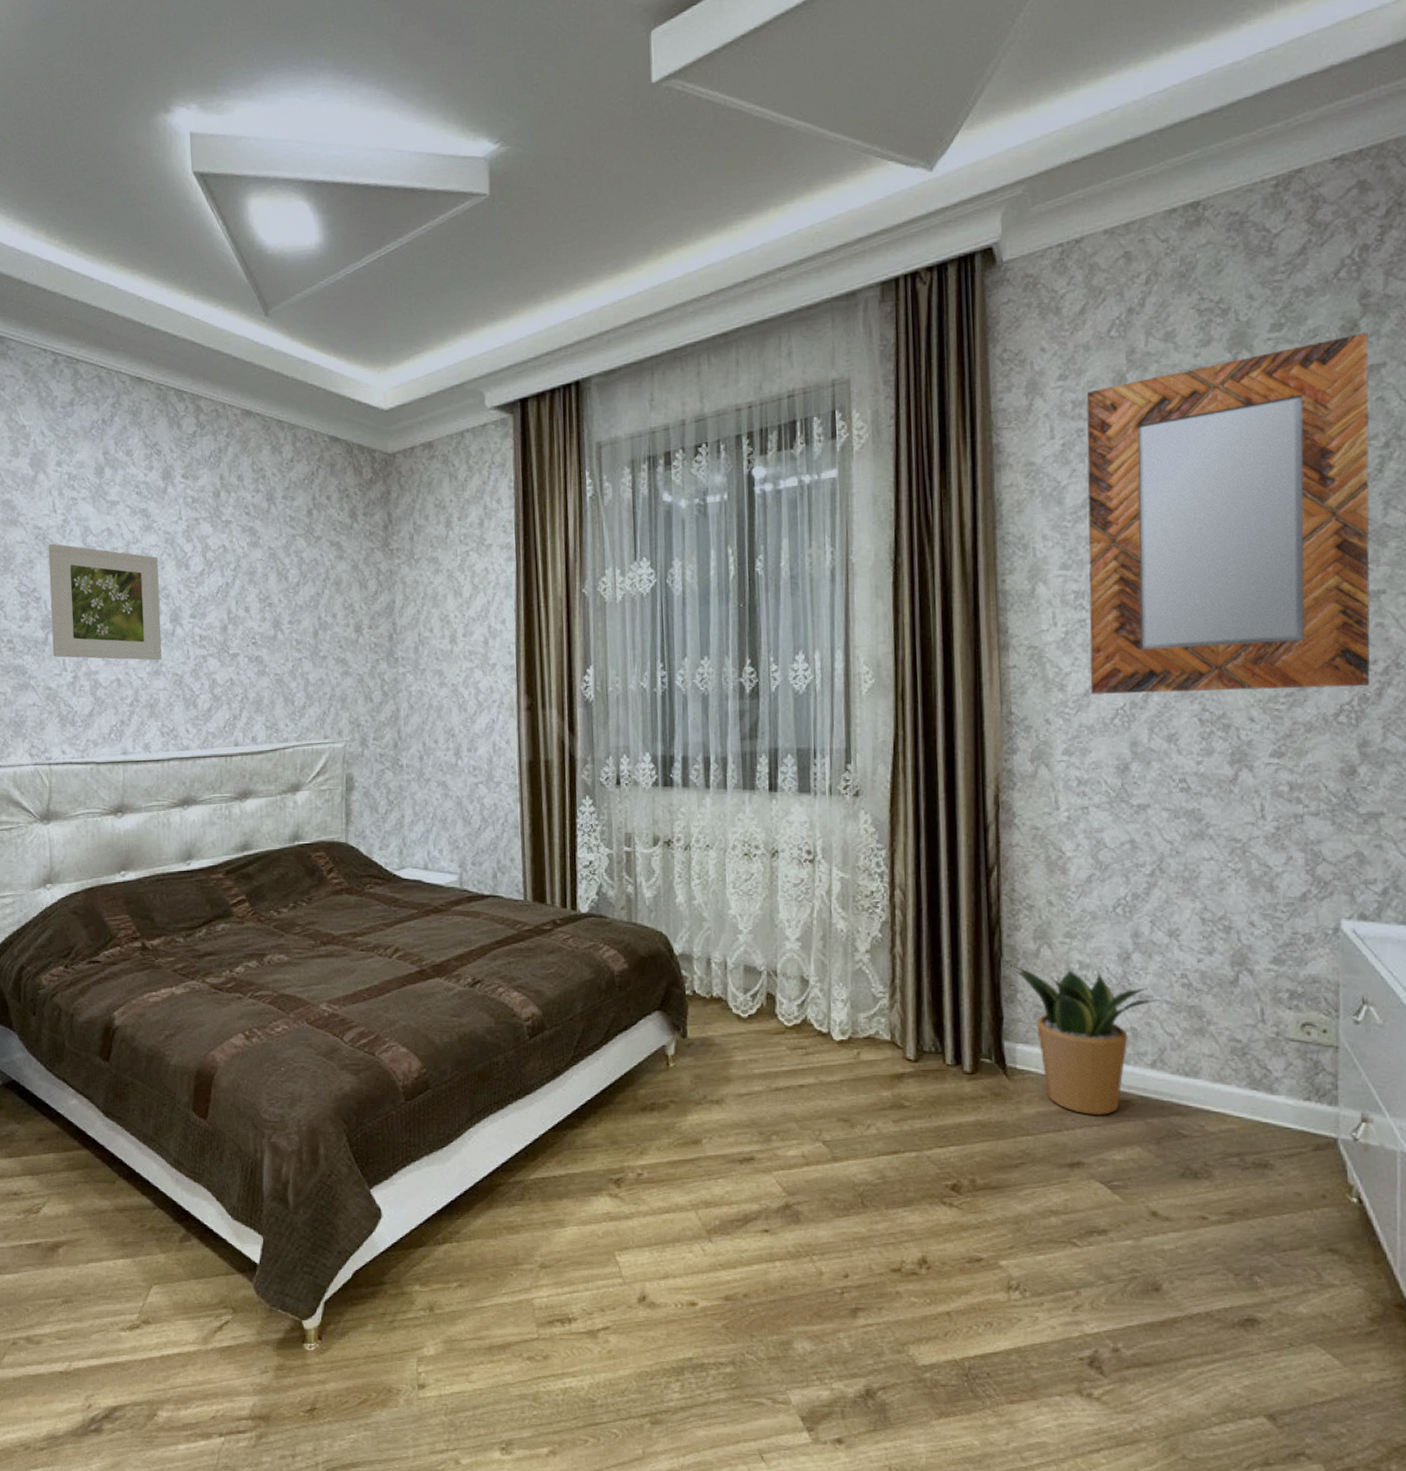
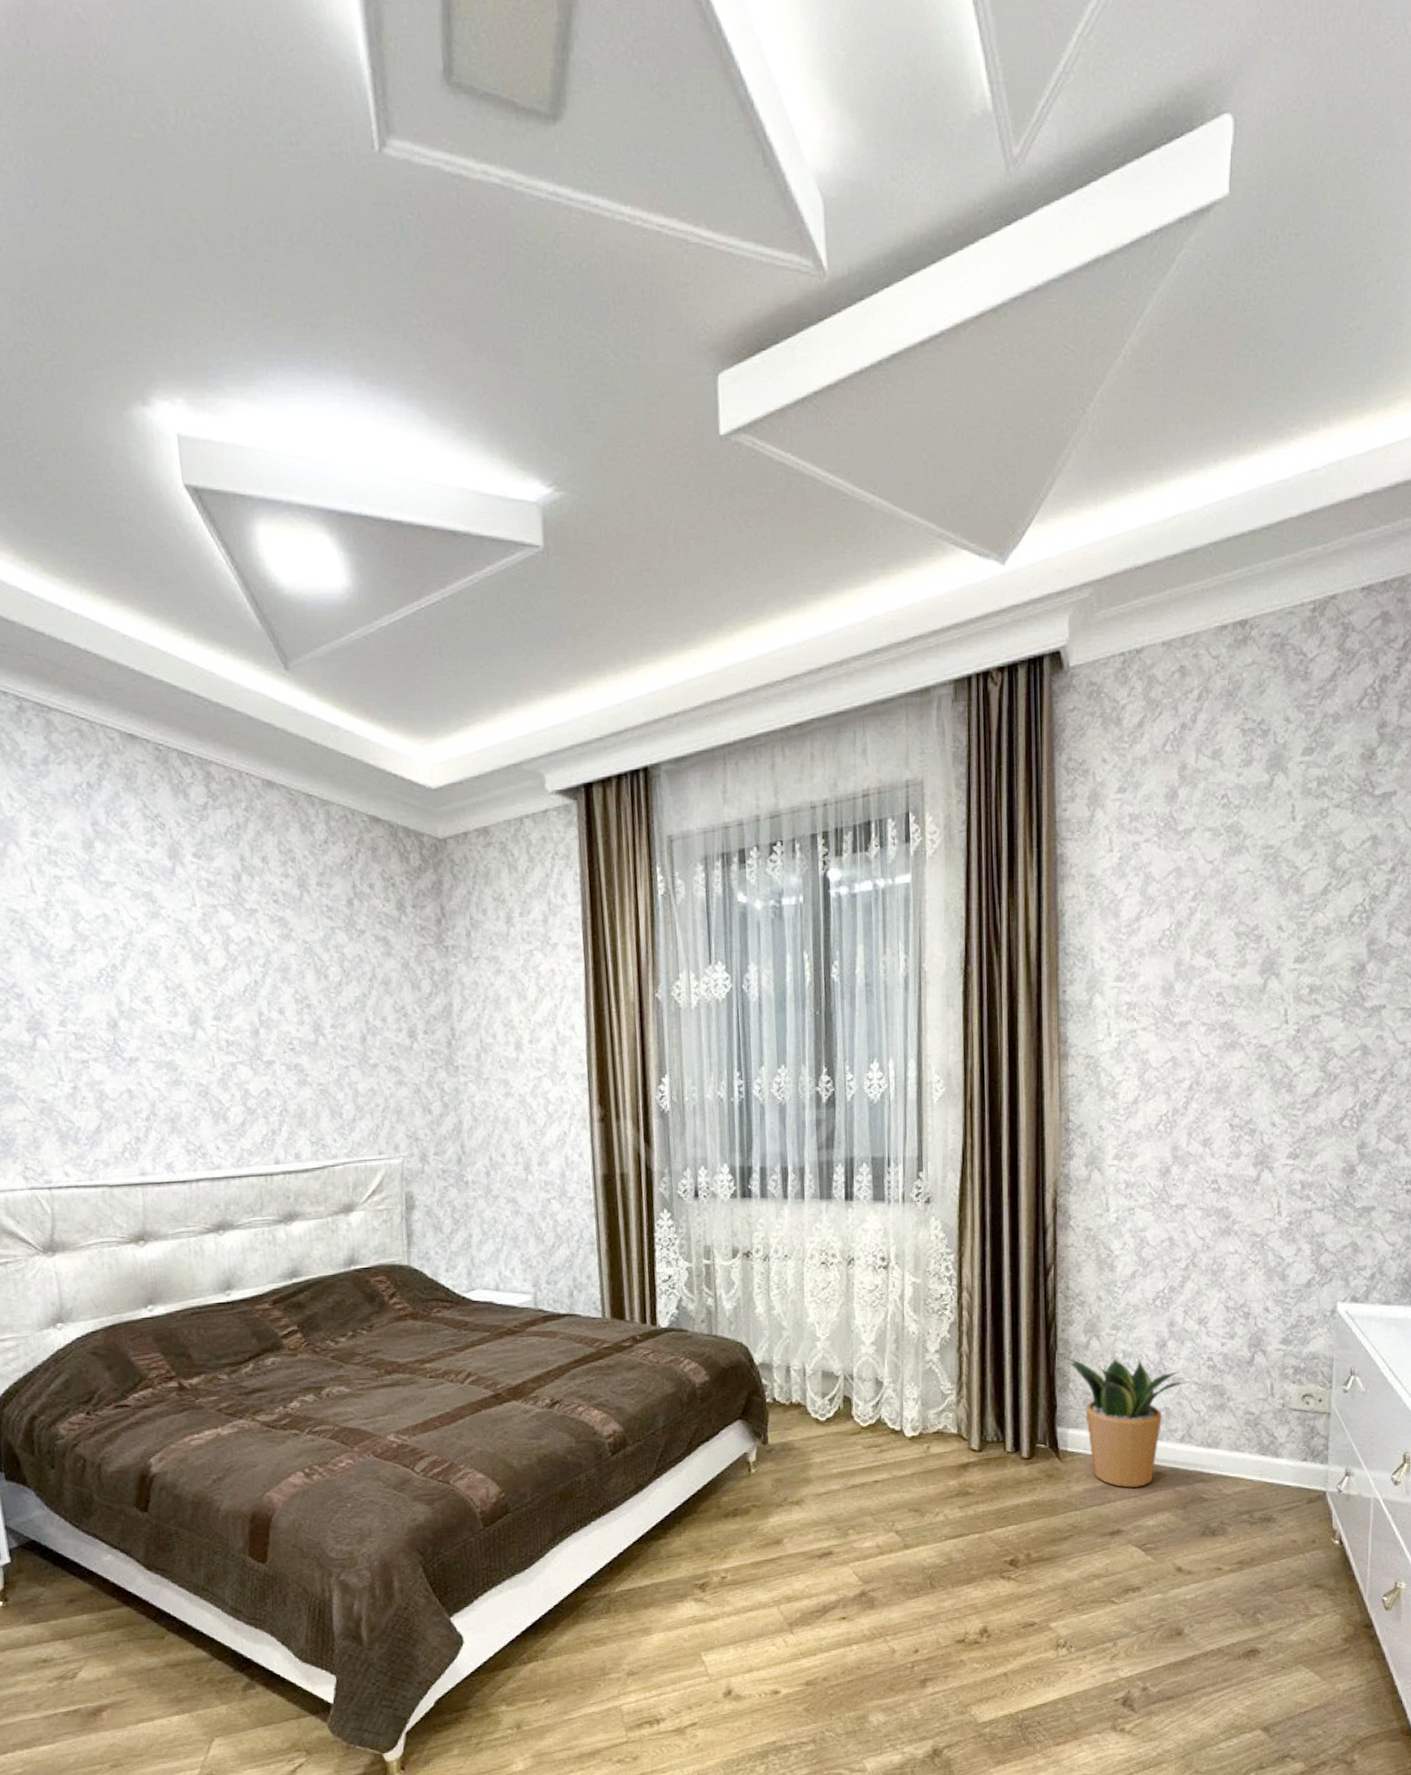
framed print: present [48,543,163,661] -> none [28,930,182,1069]
home mirror: present [1086,333,1370,695] -> none [1139,762,1383,1102]

